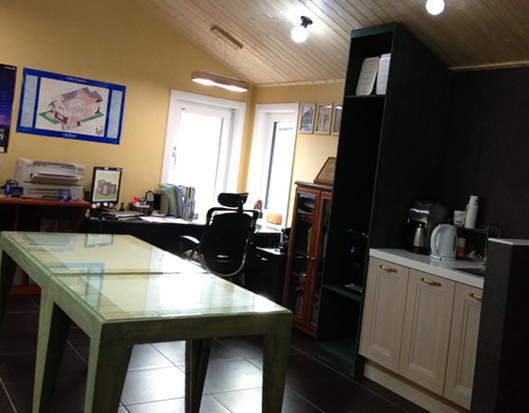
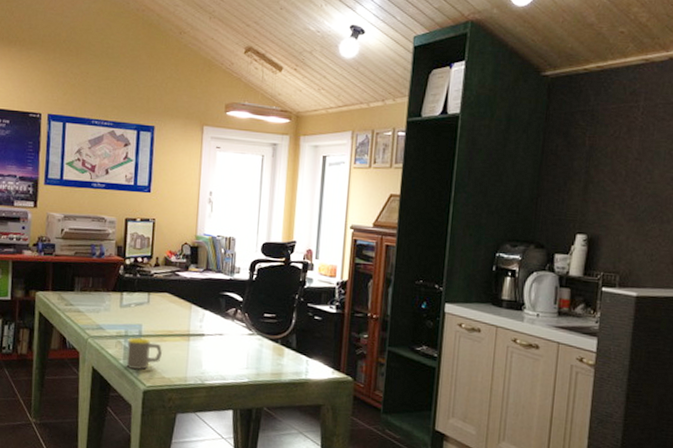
mug: none [87,275,123,306] -> present [126,337,162,371]

